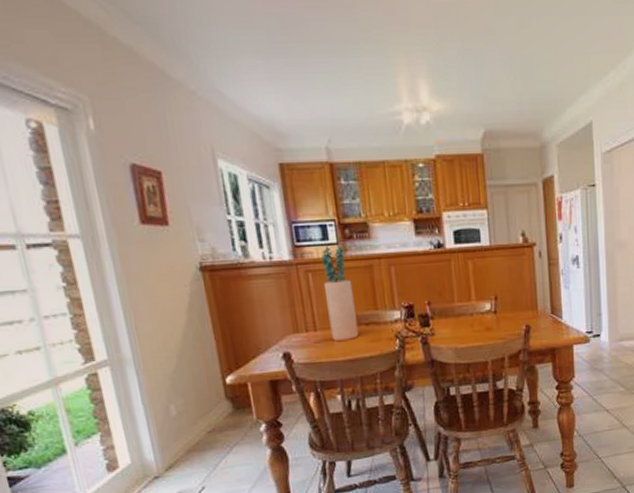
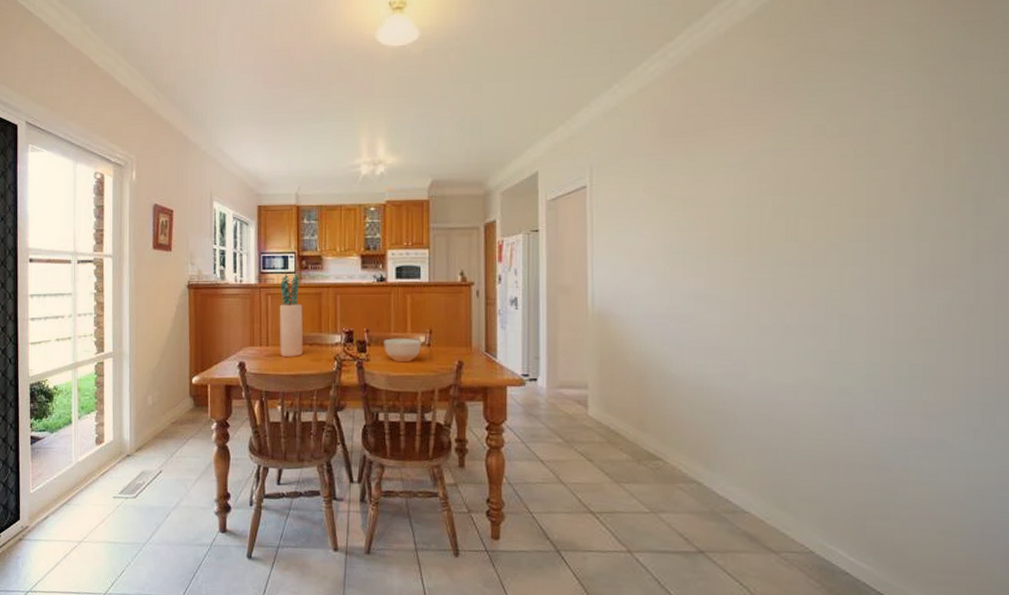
bowl: none [448,307,488,334] -> present [384,338,422,363]

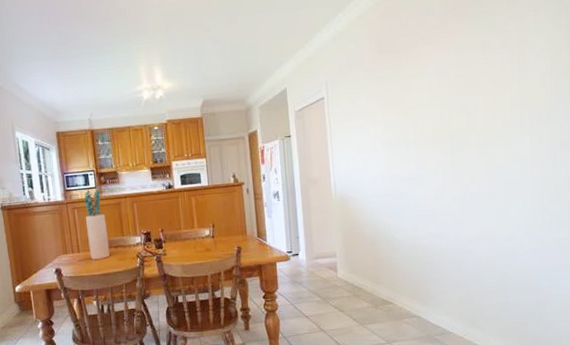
bowl: present [384,338,422,363] -> none [176,233,208,254]

